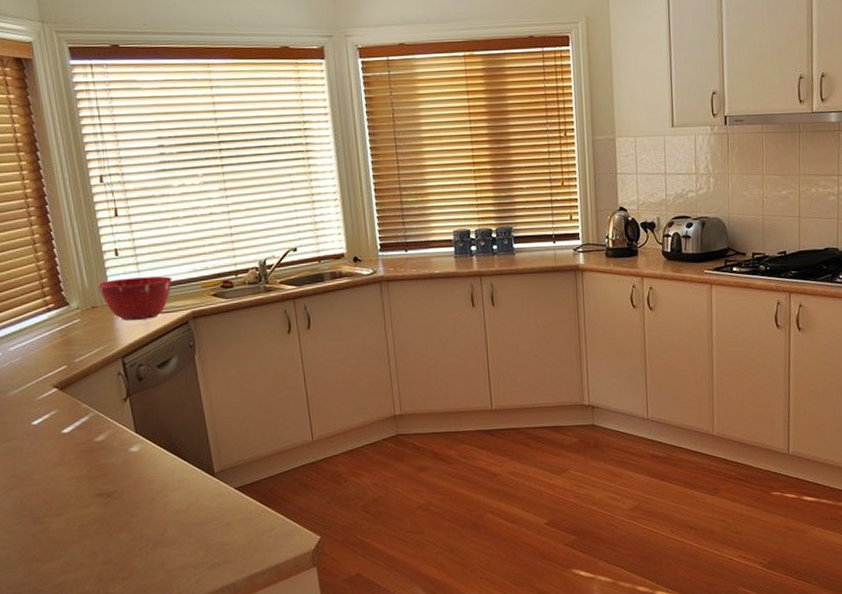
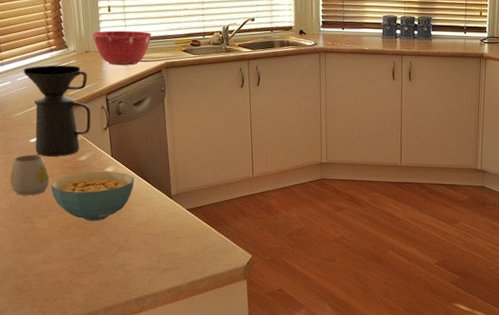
mug: none [11,439,61,492] -> present [10,154,50,196]
coffee maker: none [16,326,106,441] -> present [23,65,91,157]
cereal bowl: none [63,450,167,515] -> present [50,171,135,221]

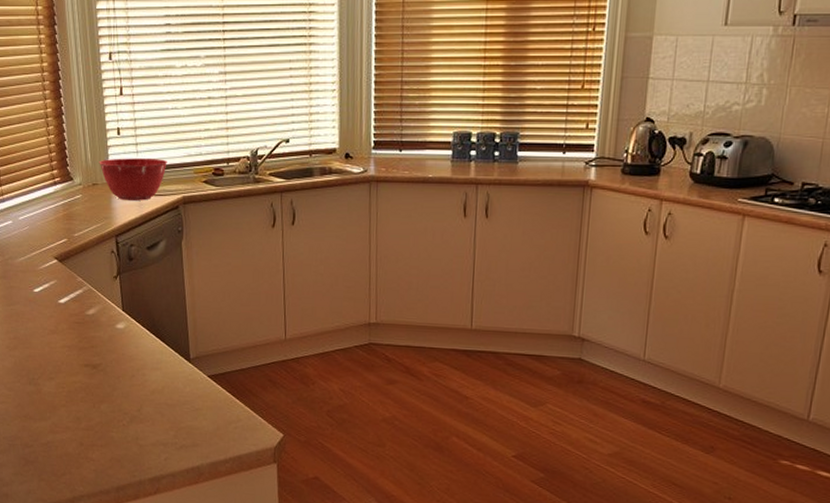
mug: present [10,154,50,196] -> none [14,306,55,354]
coffee maker: present [23,65,91,157] -> none [25,200,99,310]
cereal bowl: present [50,171,135,221] -> none [57,327,148,386]

